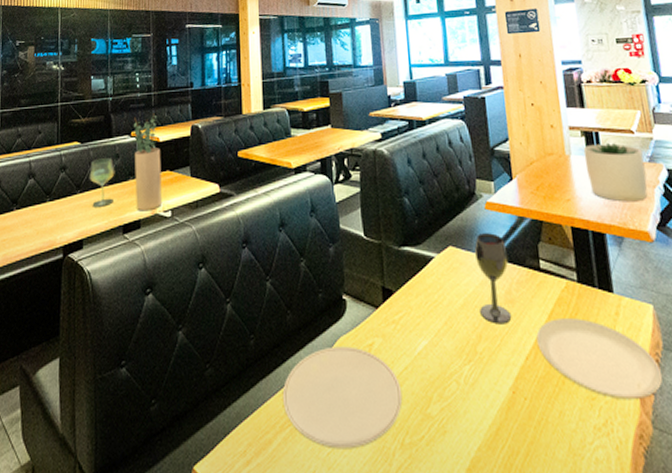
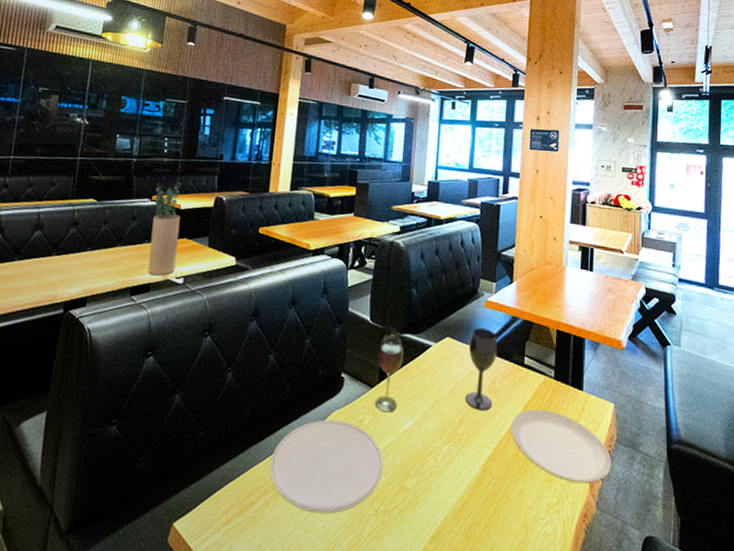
wine glass: present [89,158,115,207] -> none [101,218,131,267]
wineglass: none [377,248,406,334] -> present [375,334,404,413]
planter: present [583,142,648,202] -> none [578,258,627,314]

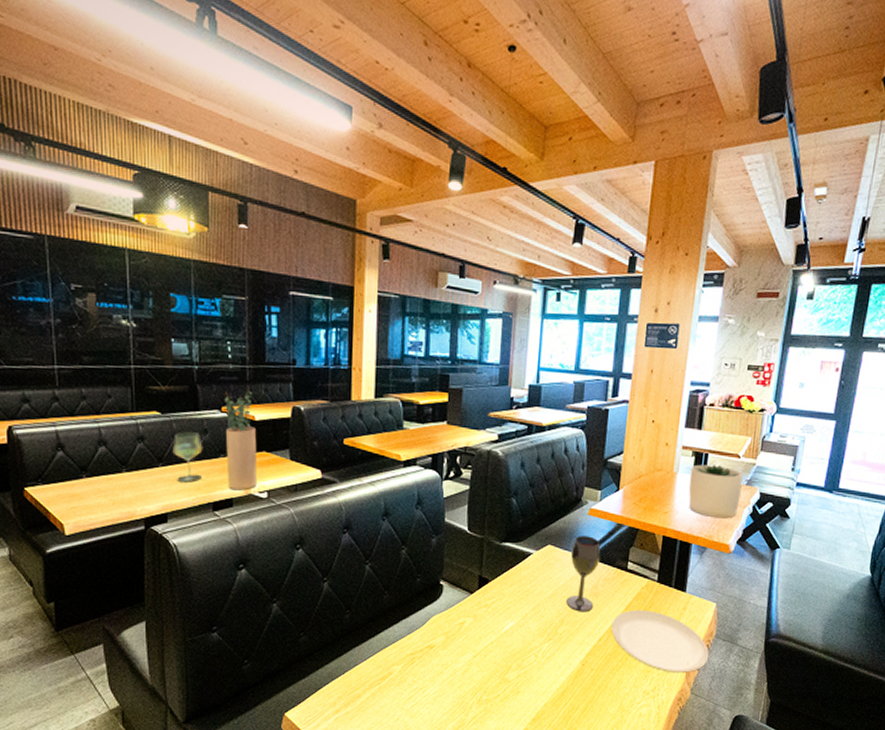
wine glass: none [101,218,131,267] -> present [172,432,203,482]
plate: present [269,419,384,514] -> none [373,623,485,703]
wineglass: present [375,334,404,413] -> none [476,543,503,616]
planter: none [578,258,627,314] -> present [688,464,743,519]

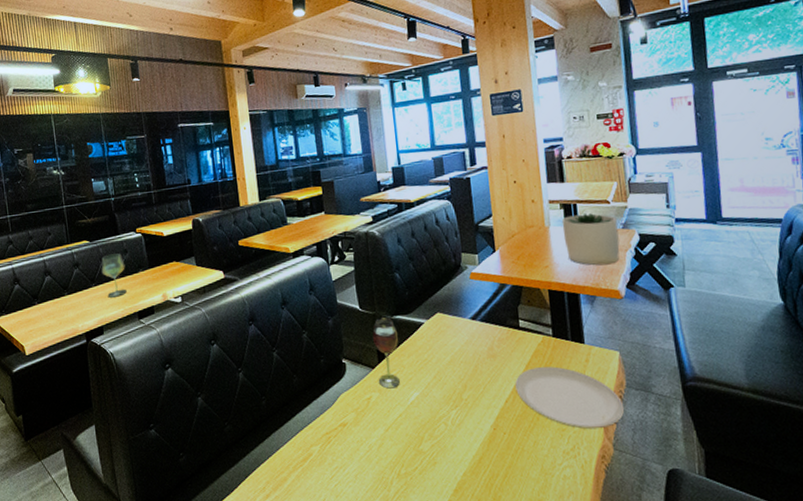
vase: present [225,389,258,491] -> none [137,210,172,299]
wineglass: none [476,543,503,616] -> present [372,317,400,389]
wine glass: present [566,536,601,612] -> none [460,299,494,376]

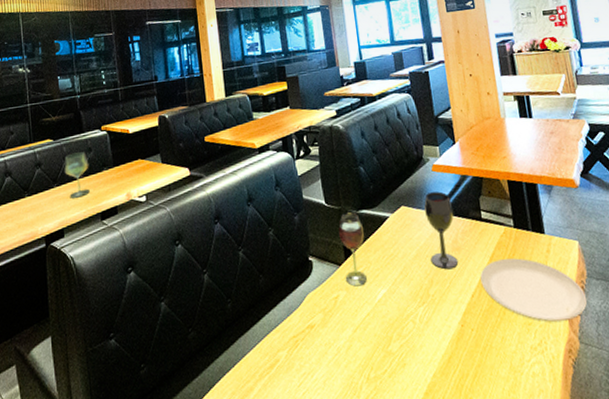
wine glass: none [460,299,494,376] -> present [424,191,459,270]
planter: present [561,213,620,265] -> none [516,104,573,155]

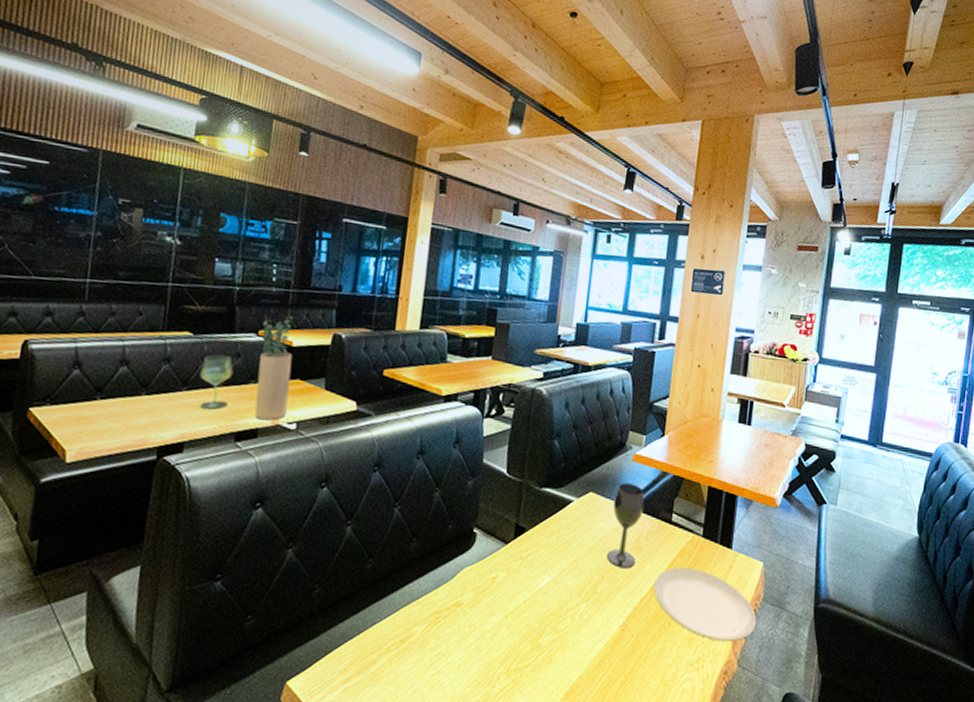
vase: none [103,107,137,199] -> present [254,313,292,421]
wineglass: present [338,212,367,287] -> none [510,487,543,570]

